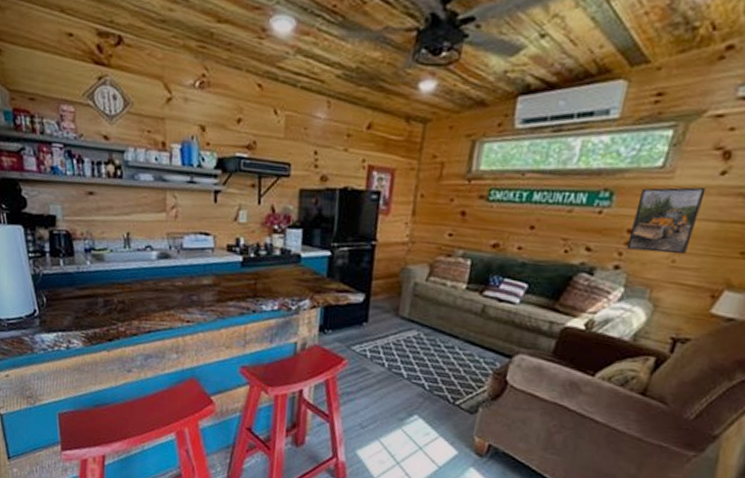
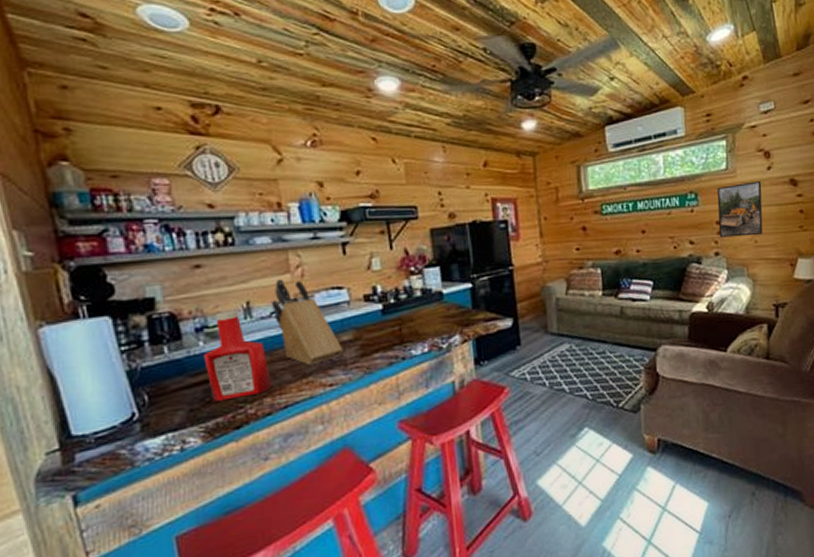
ketchup bottle: none [89,238,140,316] -> present [203,310,271,402]
knife block: none [147,216,202,301] -> present [272,279,343,366]

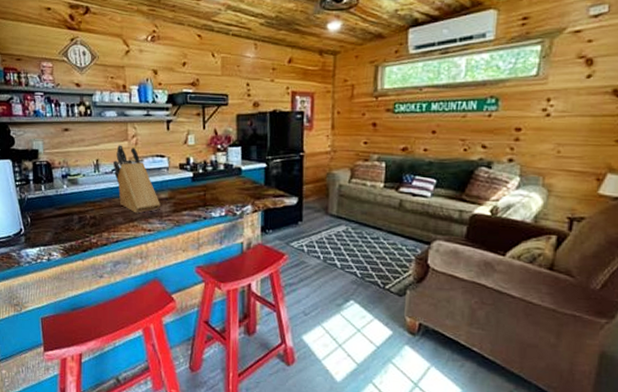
ketchup bottle: present [203,310,271,402] -> none [66,165,108,230]
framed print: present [717,181,763,238] -> none [516,90,577,146]

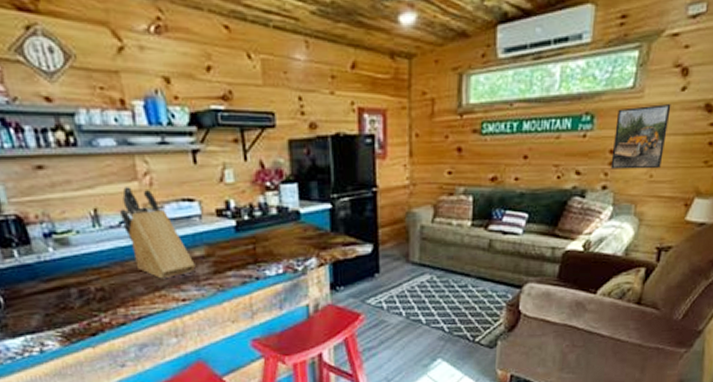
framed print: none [516,90,577,146] -> present [610,104,671,169]

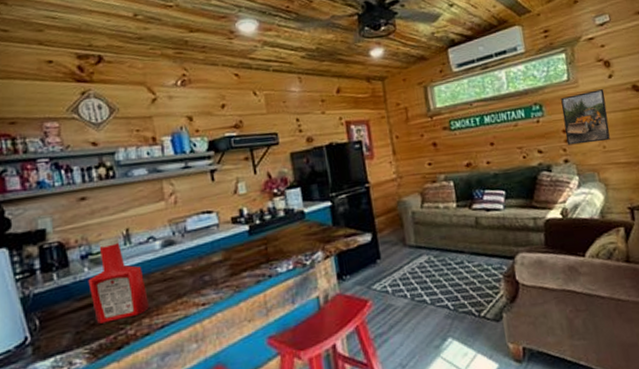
ketchup bottle: none [54,217,124,308] -> present [88,237,149,324]
knife block: present [120,187,196,279] -> none [149,206,214,287]

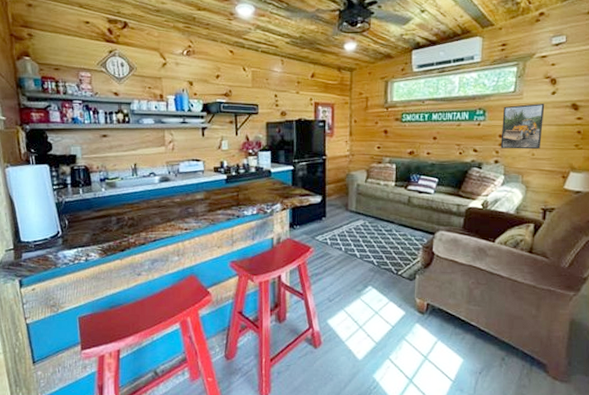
ketchup bottle: present [88,237,149,324] -> none [104,169,146,231]

